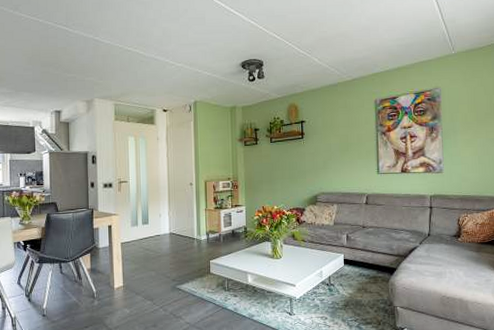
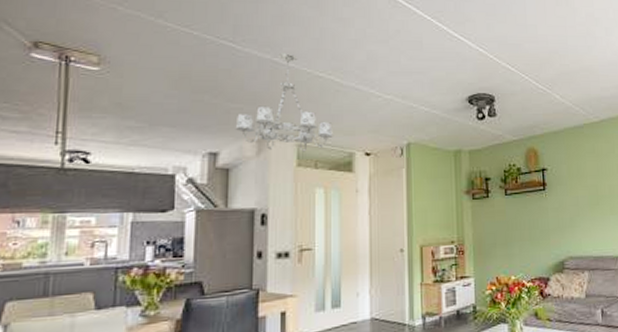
chandelier: none [71,33,140,110] -> present [235,53,334,152]

